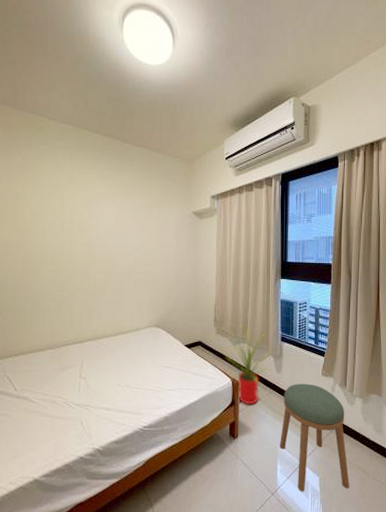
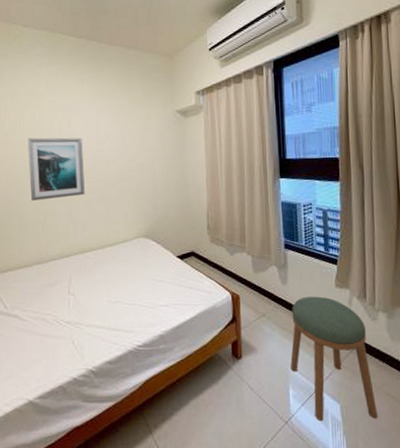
wall art: none [47,227,101,288] -> present [27,137,85,201]
house plant: present [220,325,273,405] -> none [216,232,275,321]

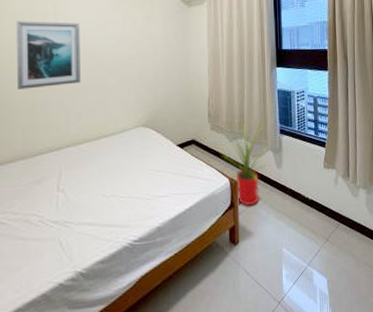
house plant: none [216,232,275,321] -> present [216,119,271,206]
stool: present [290,296,378,420] -> none [283,177,359,297]

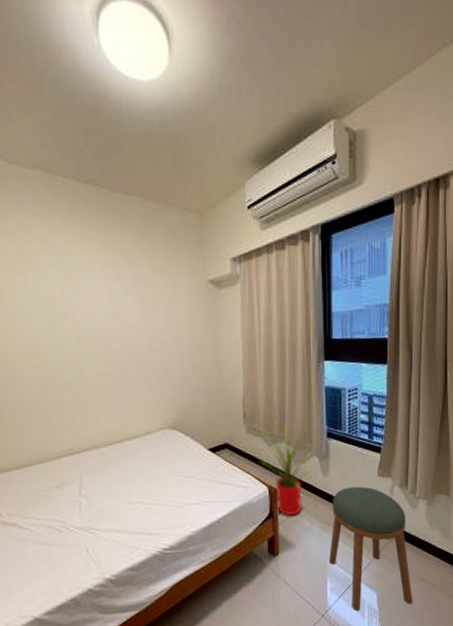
wall art: present [16,21,81,89] -> none [20,309,97,388]
stool: none [283,177,359,297] -> present [328,486,413,611]

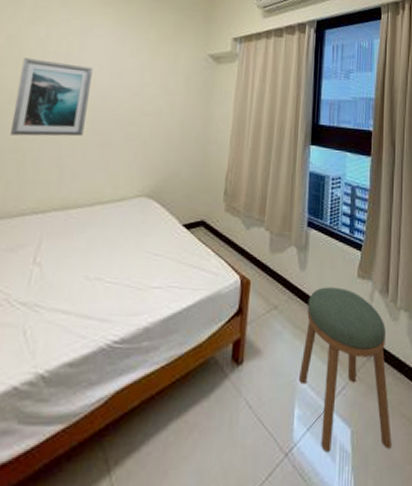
wall art: none [20,309,97,388] -> present [9,57,93,137]
house plant: present [252,421,317,516] -> none [229,202,297,315]

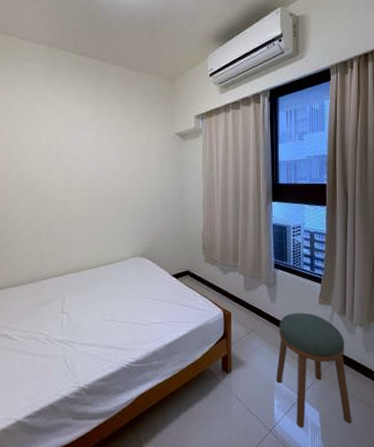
wall art: present [9,57,93,137] -> none [22,154,81,218]

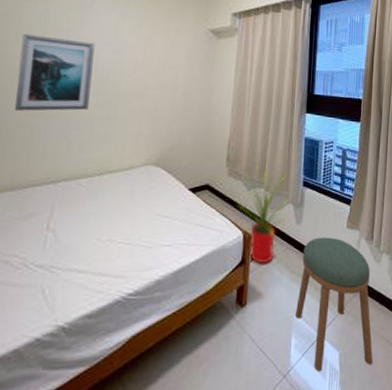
wall art: none [22,154,81,218] -> present [14,34,95,111]
house plant: none [210,252,266,337] -> present [231,166,293,264]

